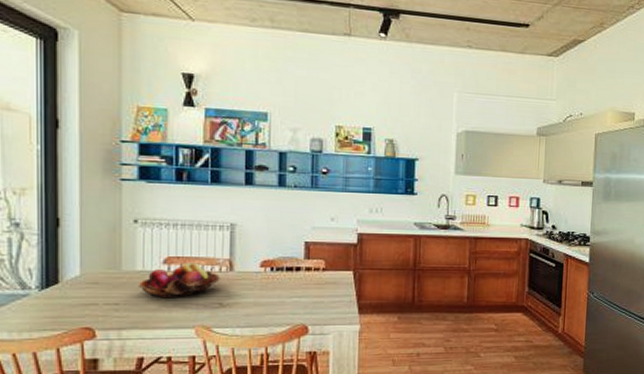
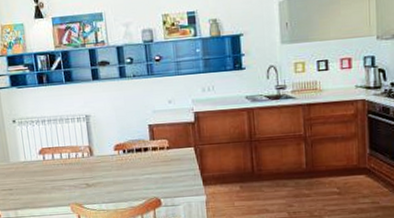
fruit basket: present [138,262,220,299] -> none [23,151,84,183]

